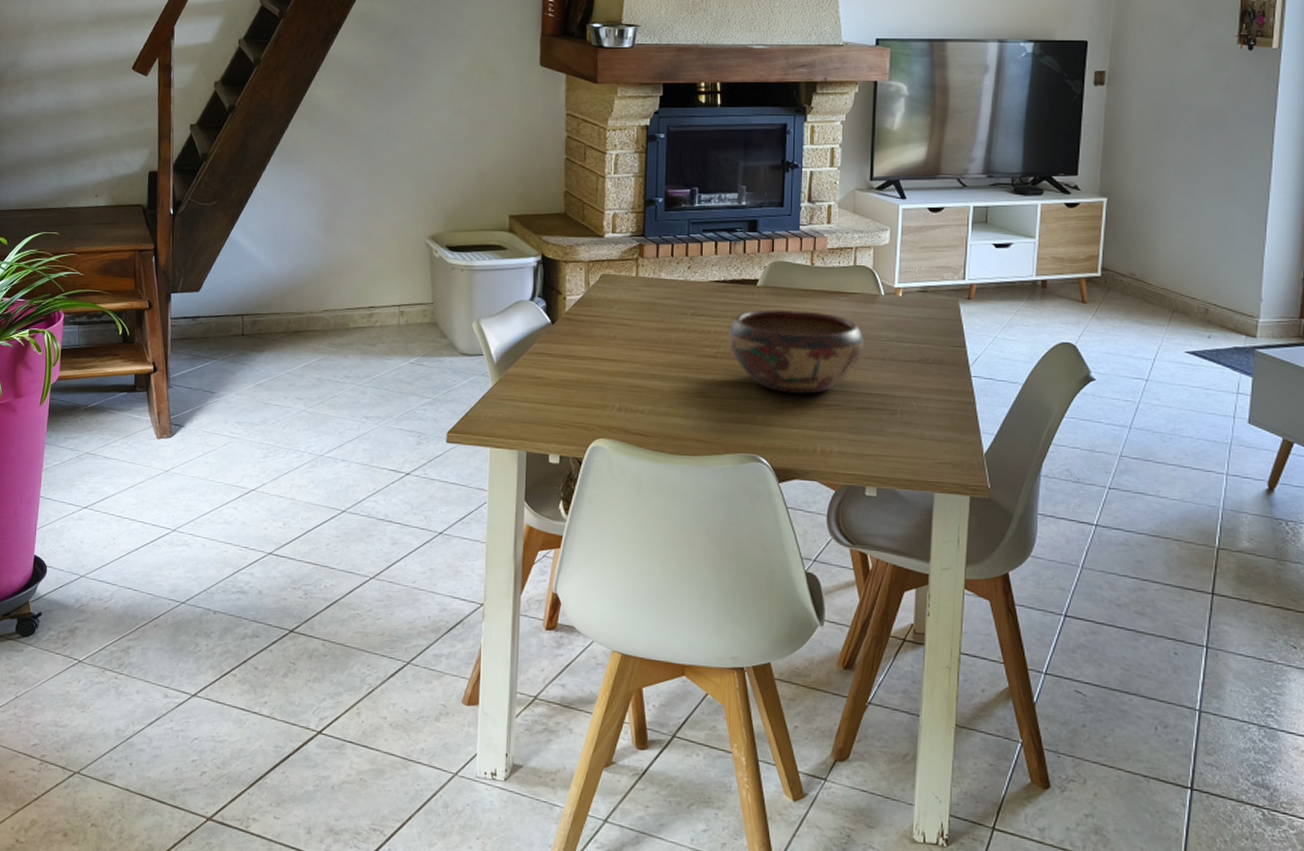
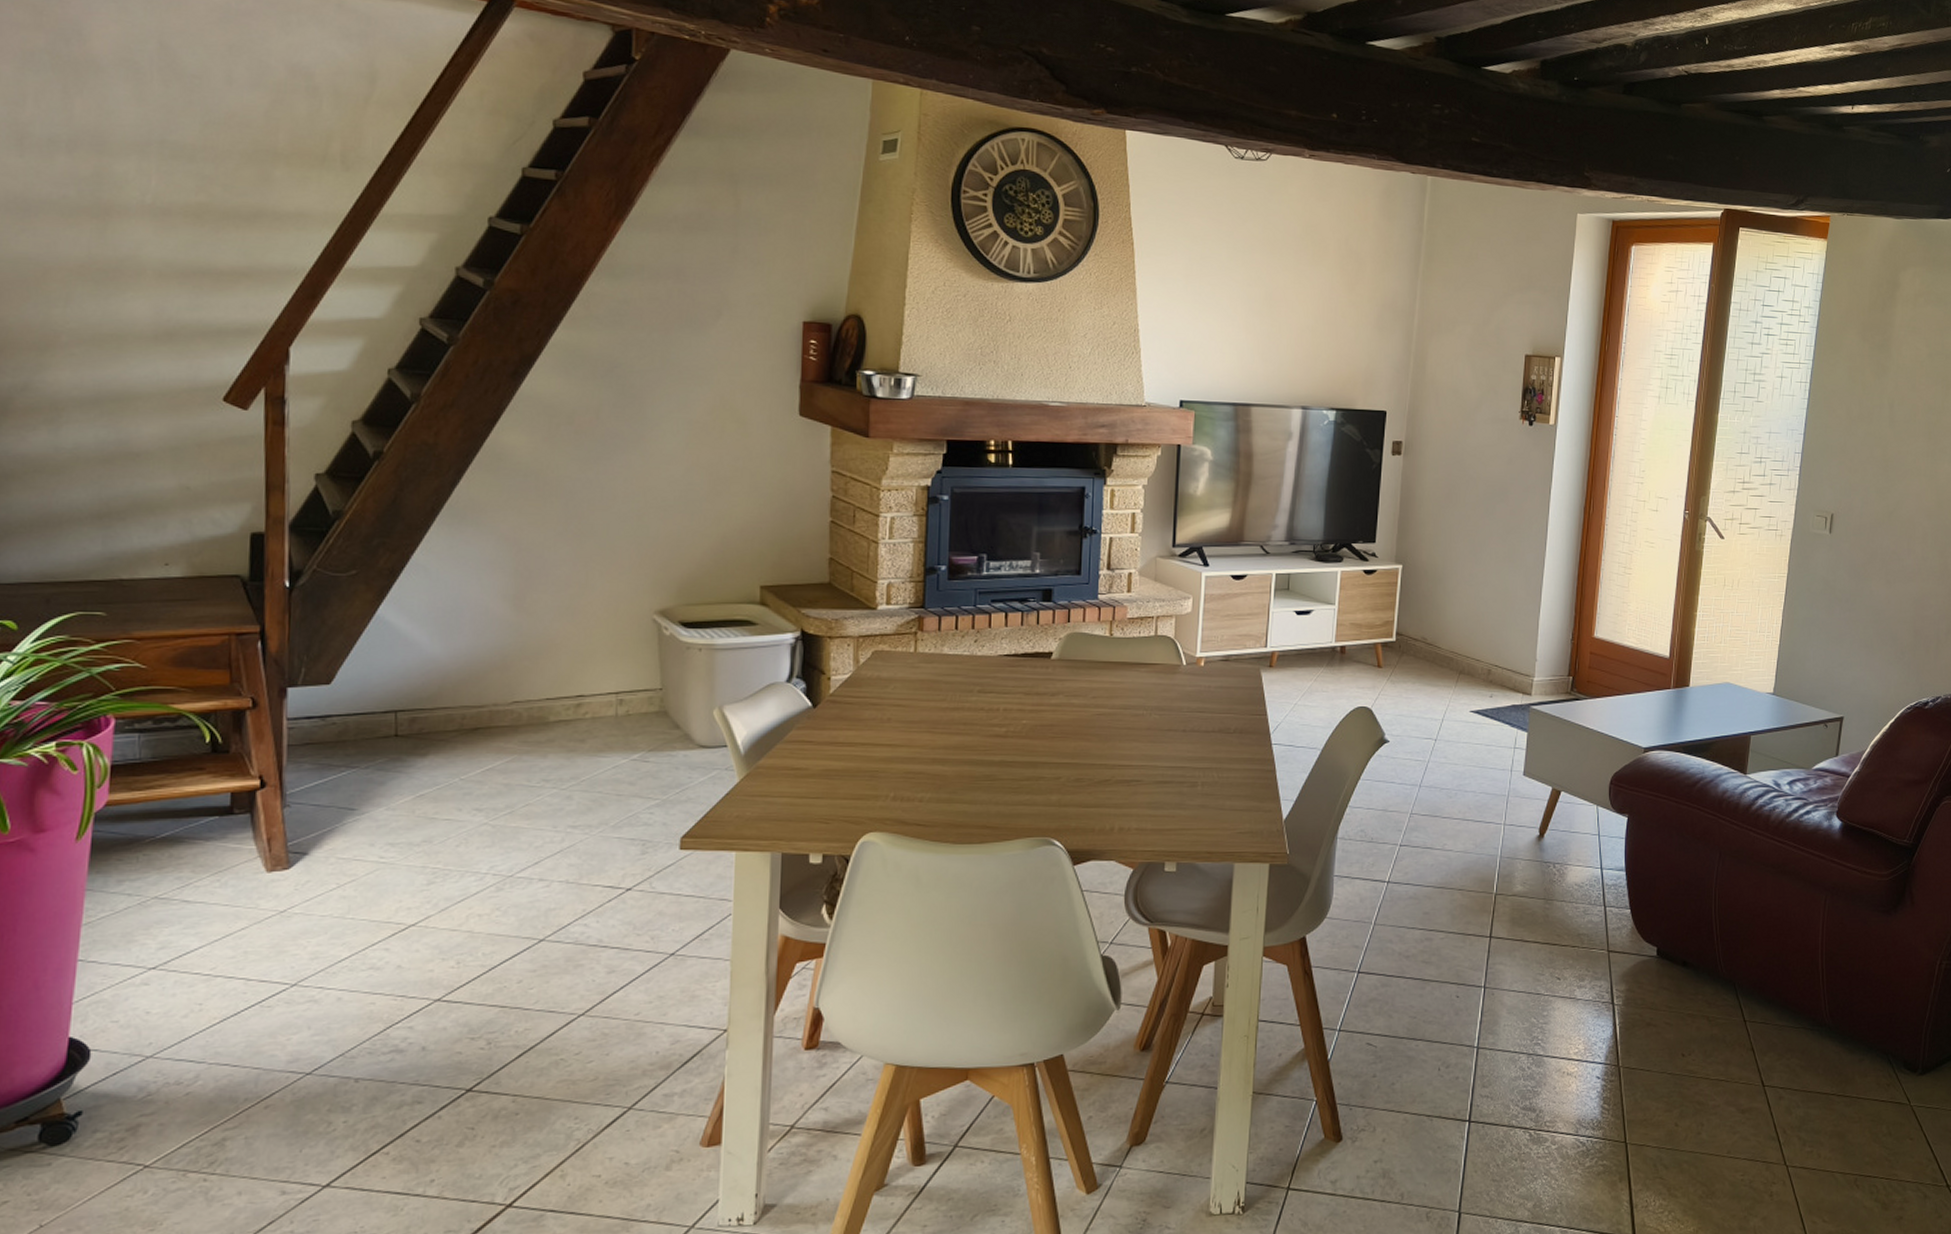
decorative bowl: present [727,308,864,395] -> none [1018,682,1164,772]

